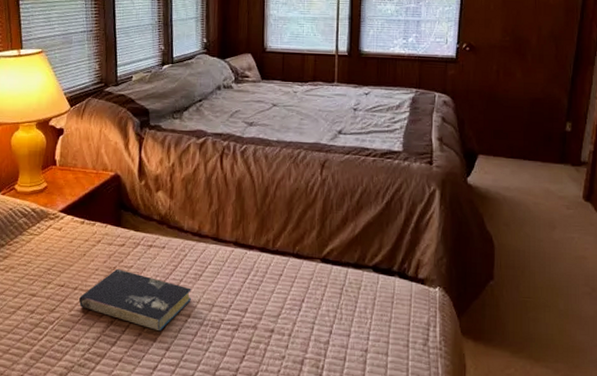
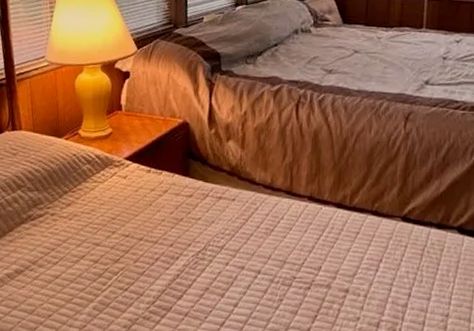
book: present [79,268,191,331] -> none [144,220,262,286]

